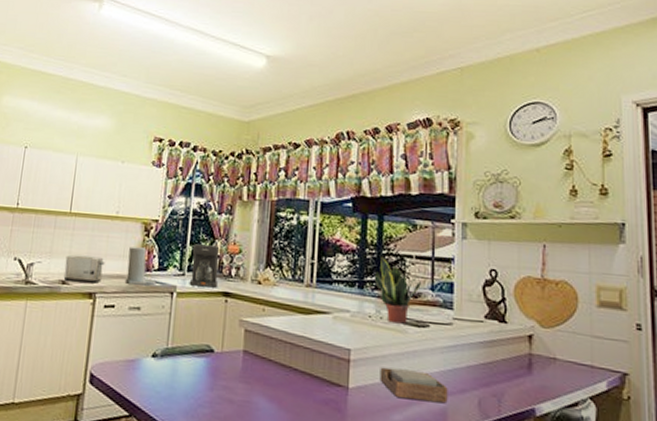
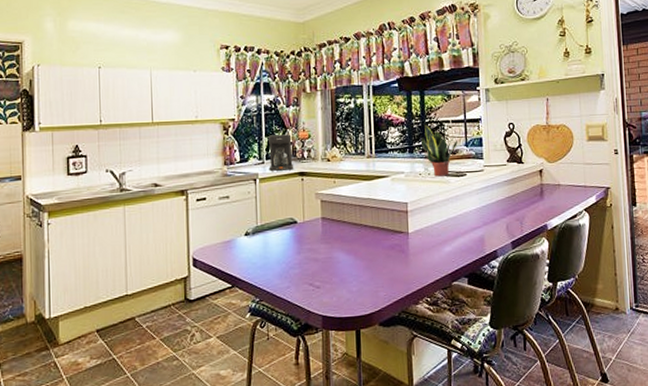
toaster: present [63,254,105,284] -> none [154,158,192,184]
paper towel: present [125,247,157,286] -> none [212,145,240,179]
napkin holder: present [380,367,448,404] -> none [431,210,484,234]

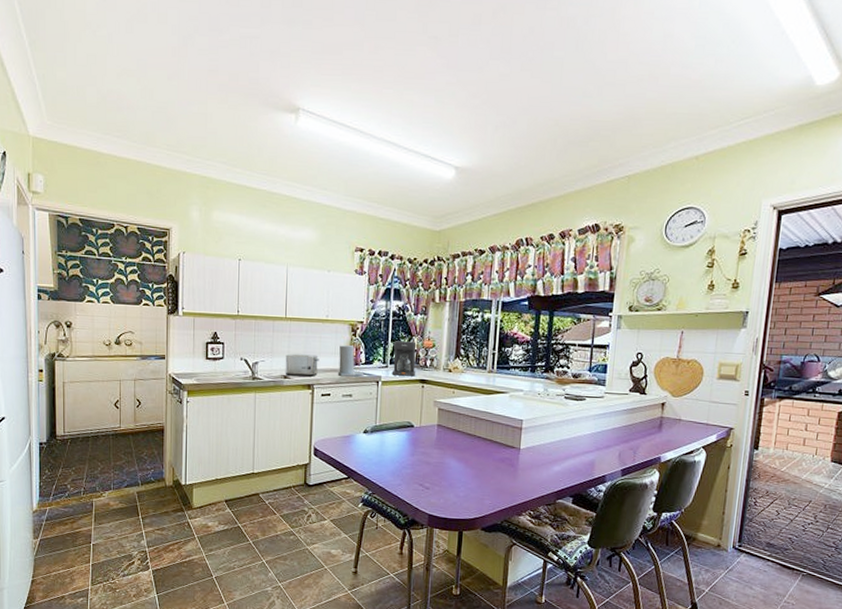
toaster: none [154,158,192,184] -> present [285,353,319,377]
paper towel: none [212,145,240,179] -> present [337,345,364,377]
potted plant: present [421,124,458,177] -> none [544,345,581,399]

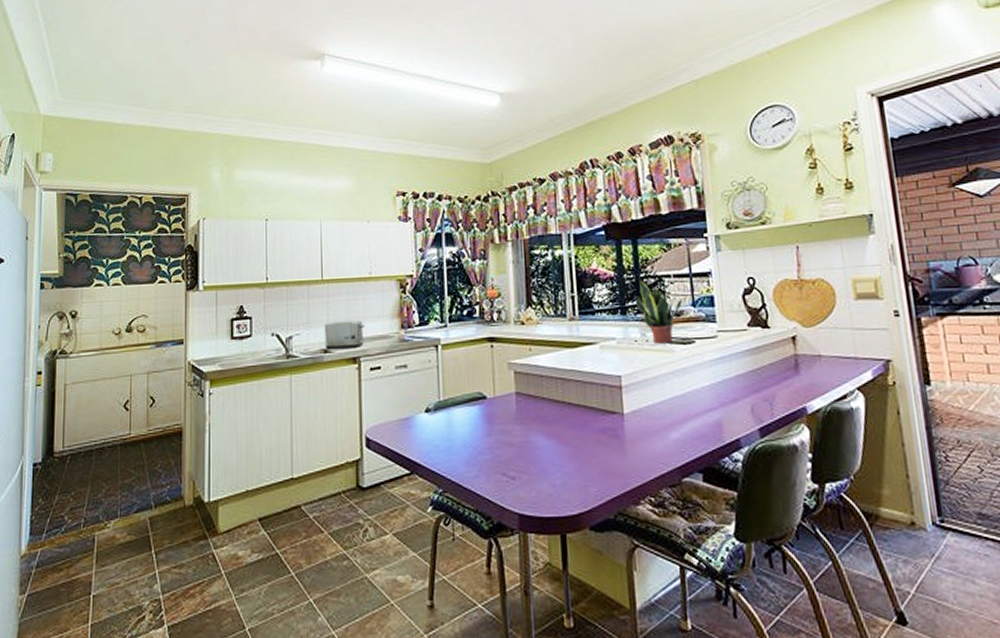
paper towel: present [337,345,364,377] -> none [387,305,420,345]
coffee maker: present [391,341,416,376] -> none [452,292,481,336]
potted plant: none [544,345,581,399] -> present [636,280,682,344]

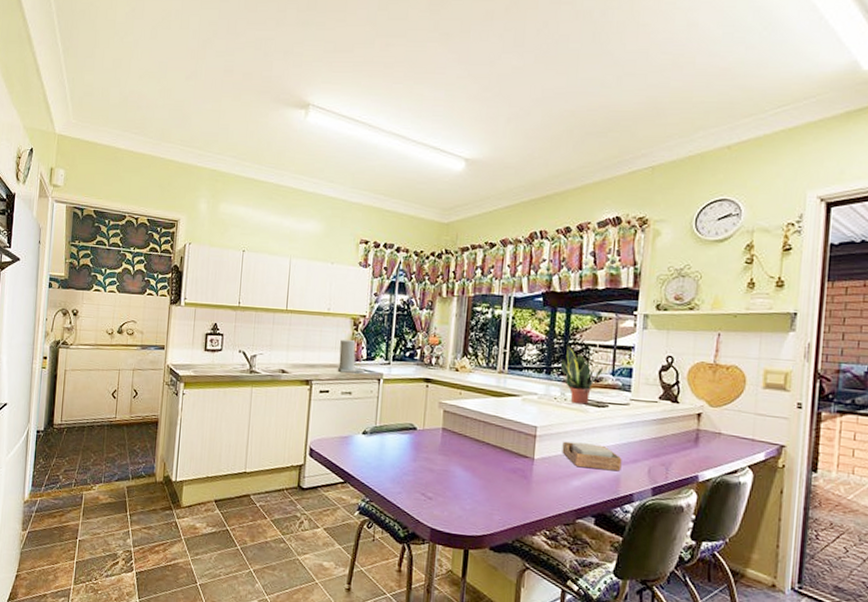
toaster: present [324,320,365,350] -> none [283,347,319,372]
paper towel: none [387,305,420,345] -> present [337,339,365,374]
napkin holder: none [652,387,722,417] -> present [562,441,622,472]

